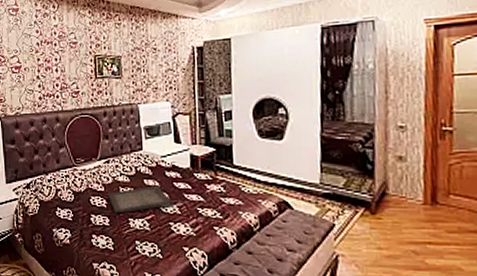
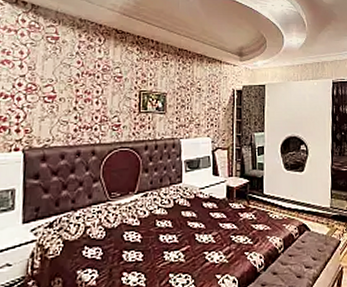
serving tray: present [107,185,174,214] -> none [142,216,210,248]

